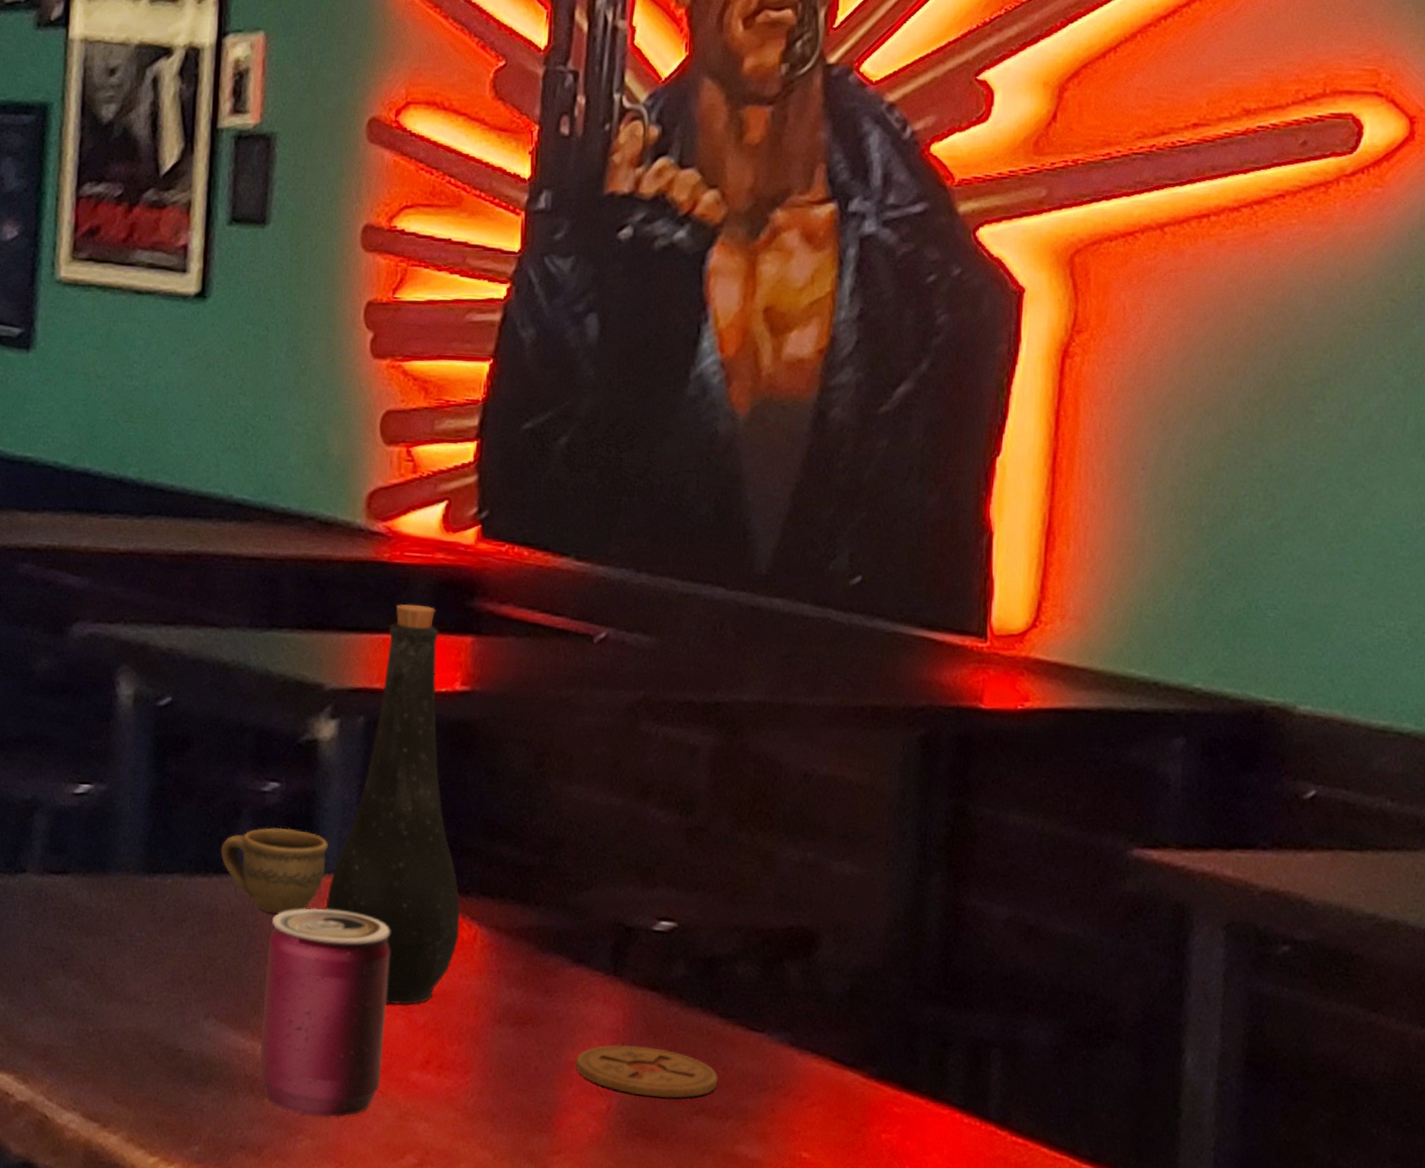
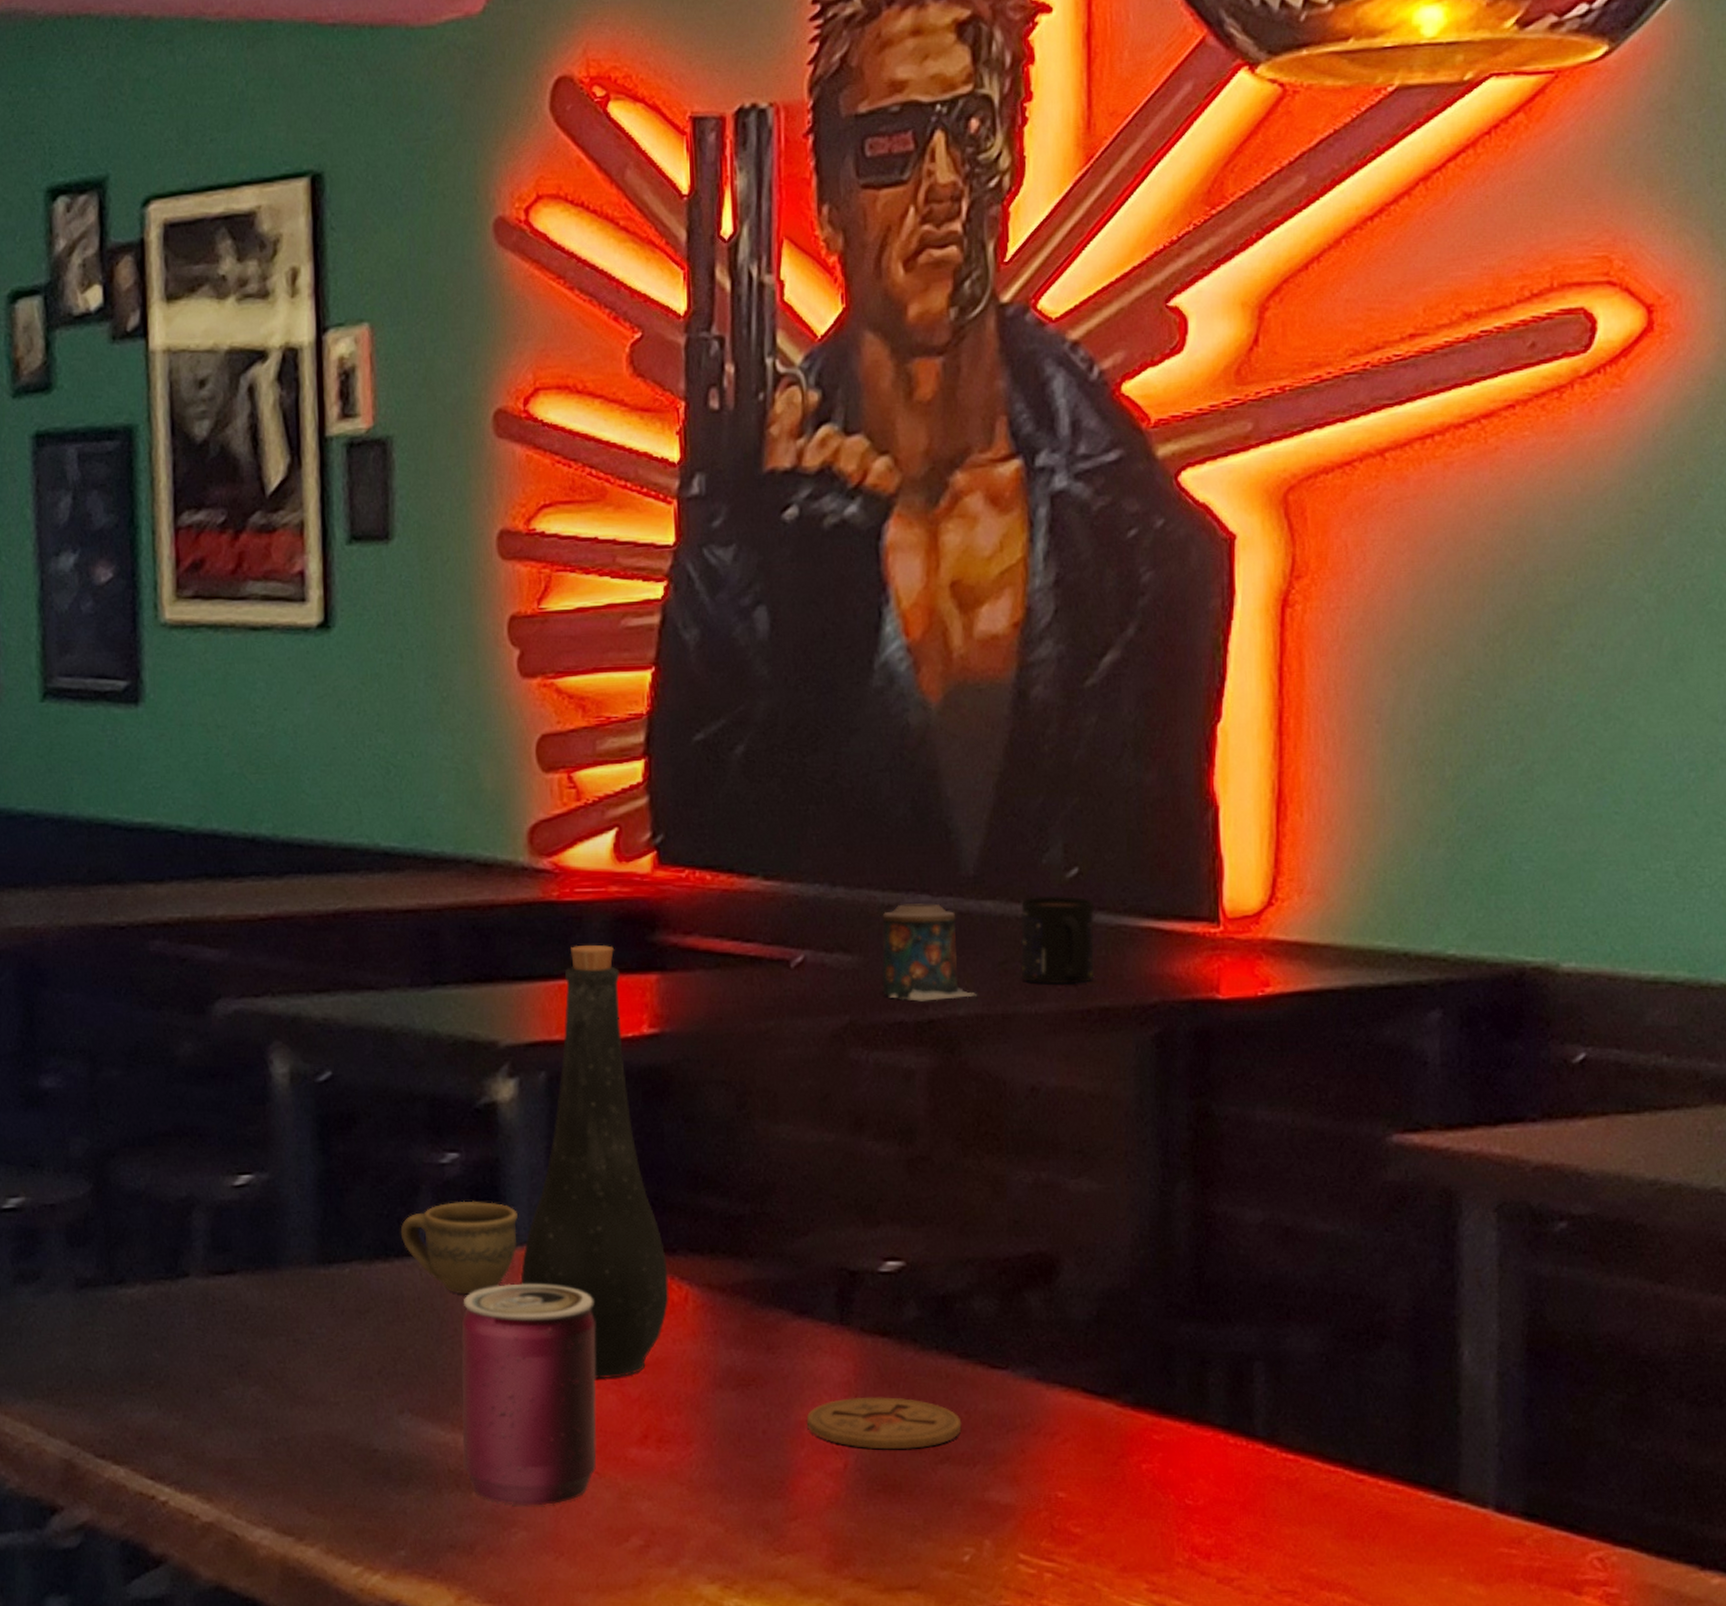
candle: none [675,594,761,686] -> present [881,903,977,1001]
mug: none [802,599,874,682] -> present [1020,895,1095,984]

